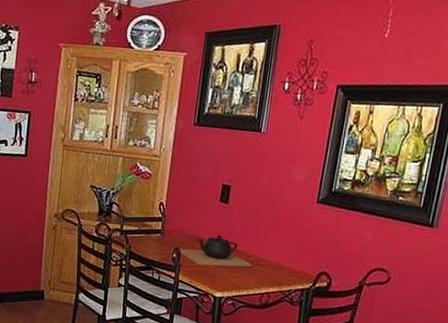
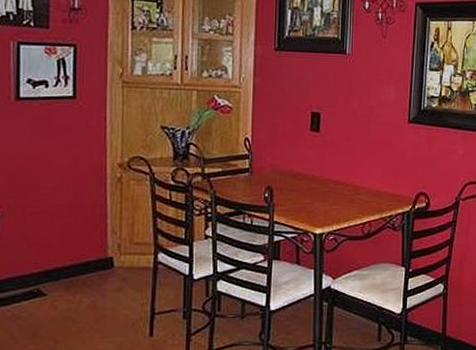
teapot: present [178,235,252,268] -> none [270,167,350,202]

